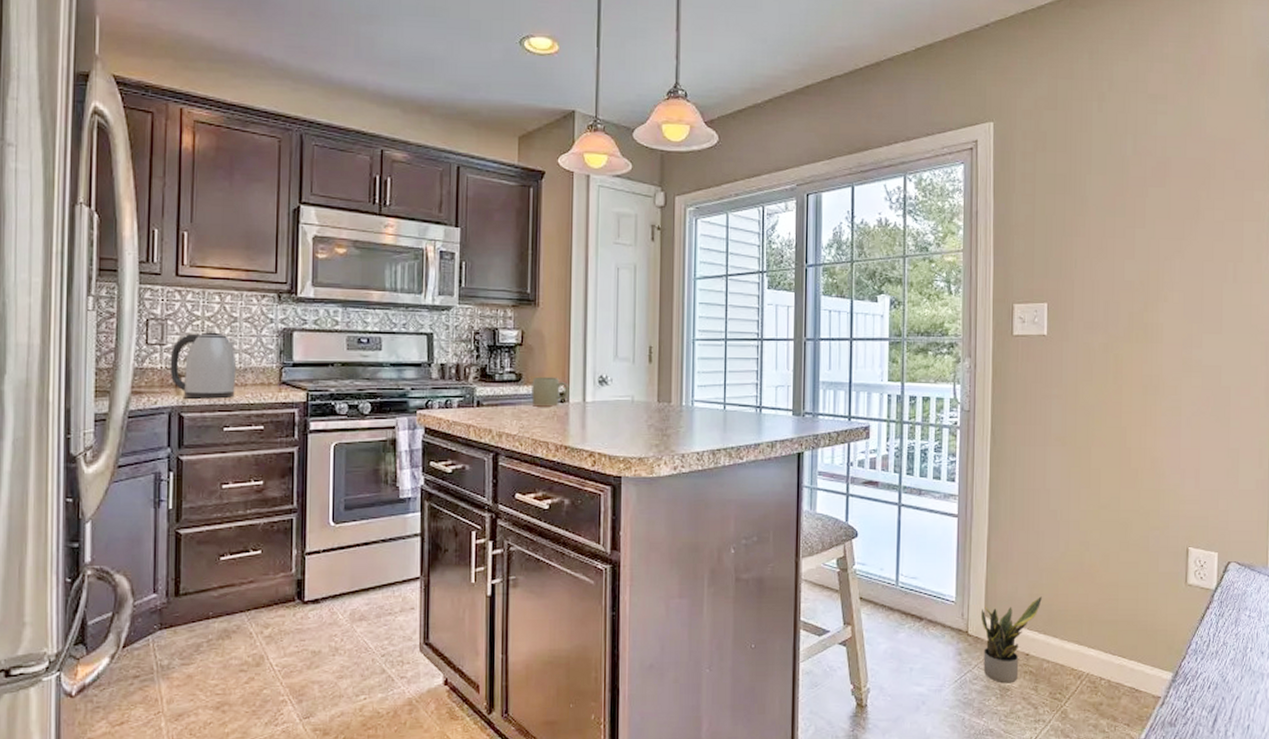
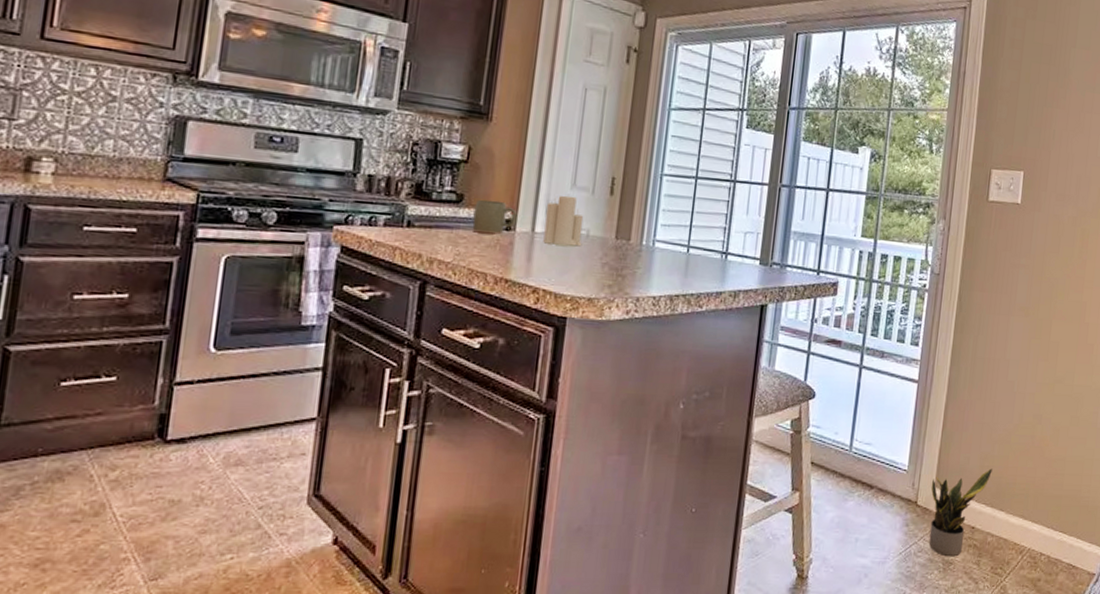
kettle: present [170,332,237,399] -> none [18,109,111,193]
candle: none [594,365,629,413] -> present [543,194,584,247]

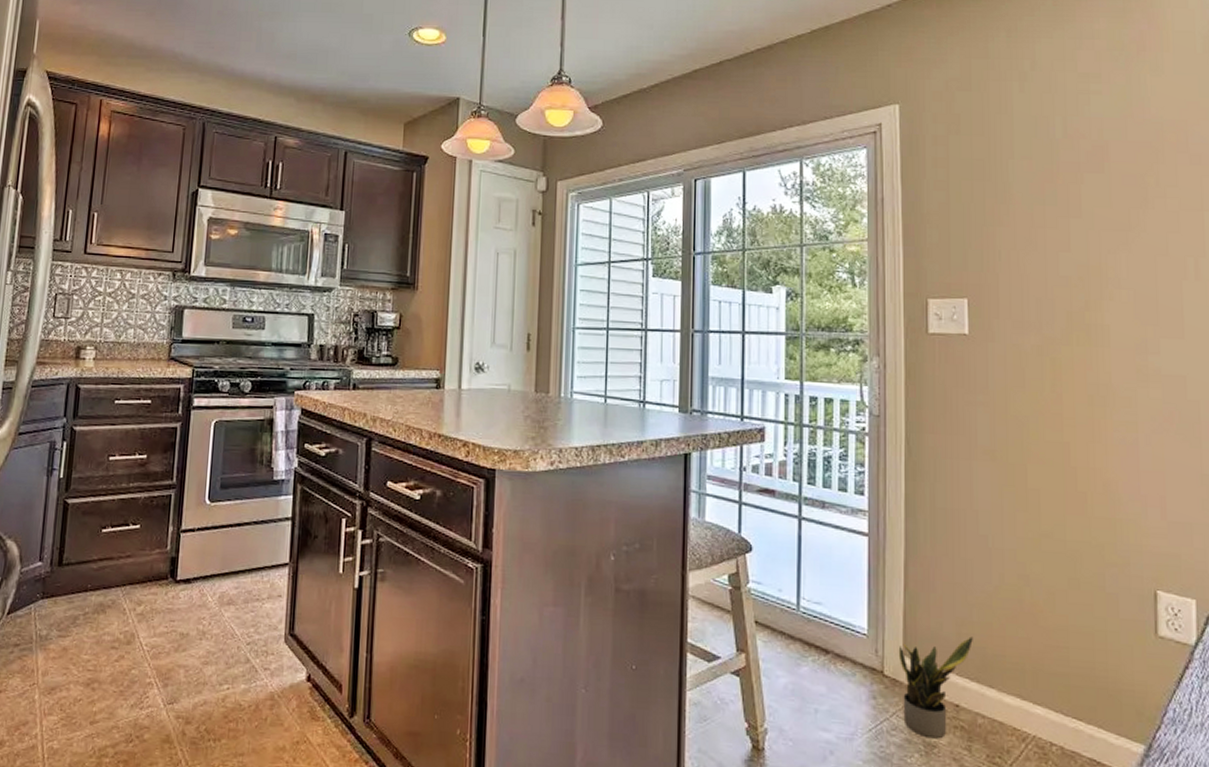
mug: present [472,199,518,235] -> none [407,361,445,393]
candle: present [543,194,584,247] -> none [469,352,505,402]

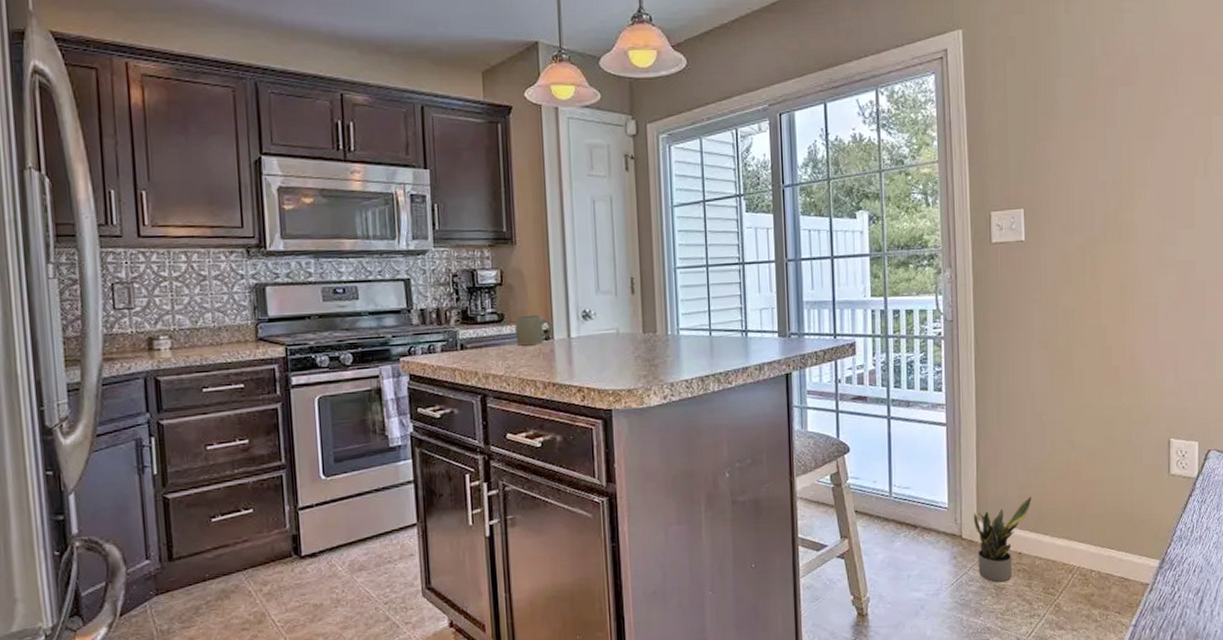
mug: none [407,361,445,393] -> present [515,314,554,346]

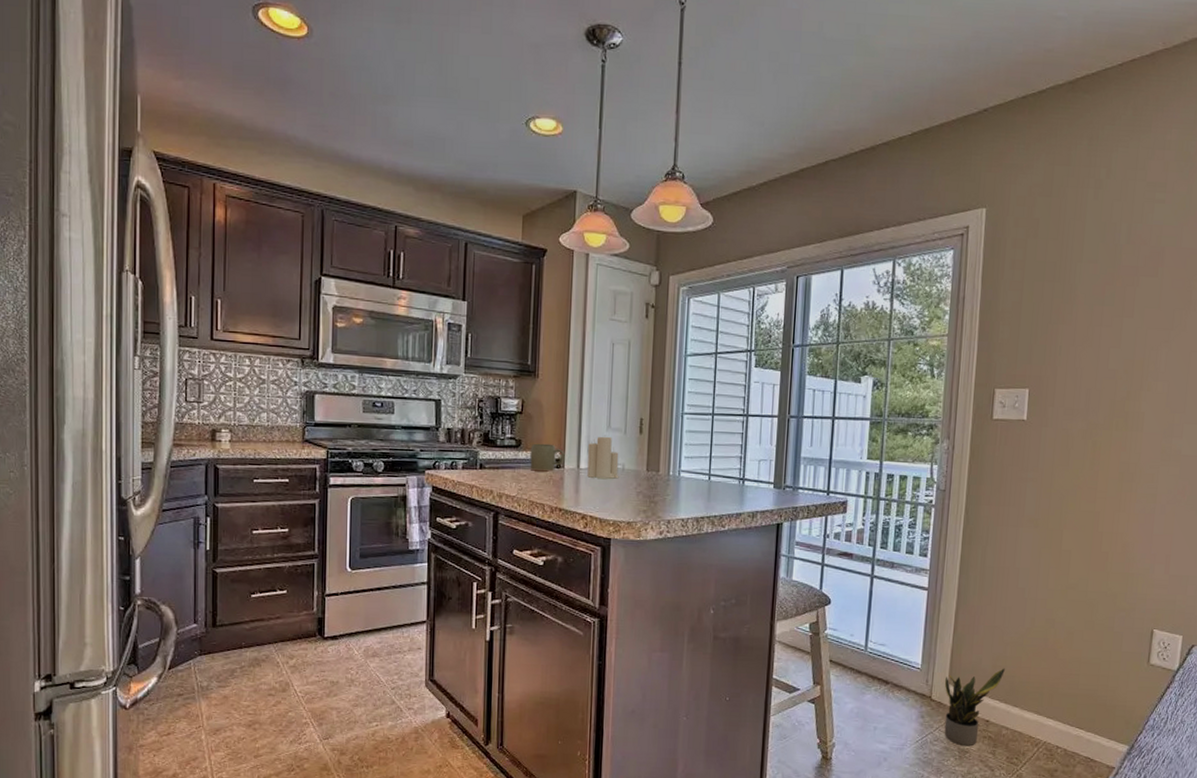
candle: none [578,299,614,347] -> present [587,435,619,480]

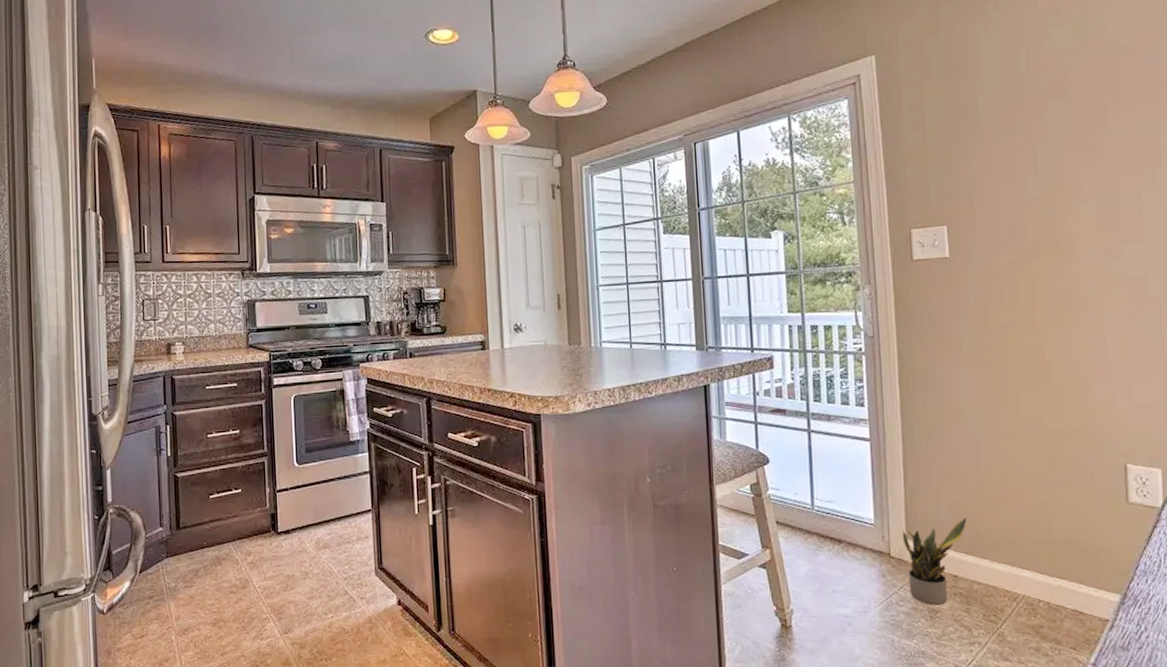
mug: present [530,443,565,472] -> none [455,327,489,355]
candle: present [587,435,619,480] -> none [510,314,543,357]

